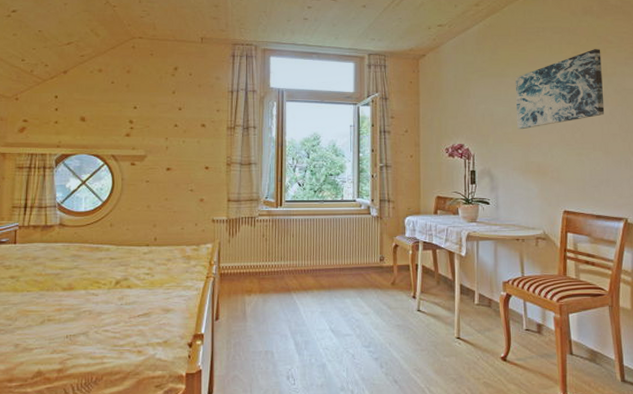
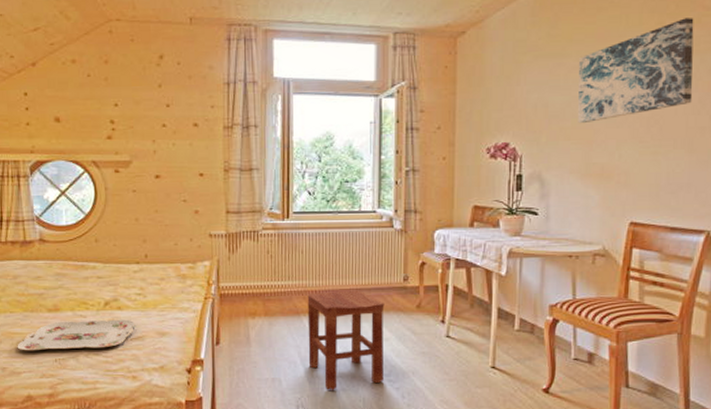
serving tray: none [31,297,143,328] -> present [17,319,135,351]
stool: none [297,269,364,361] -> present [307,290,384,390]

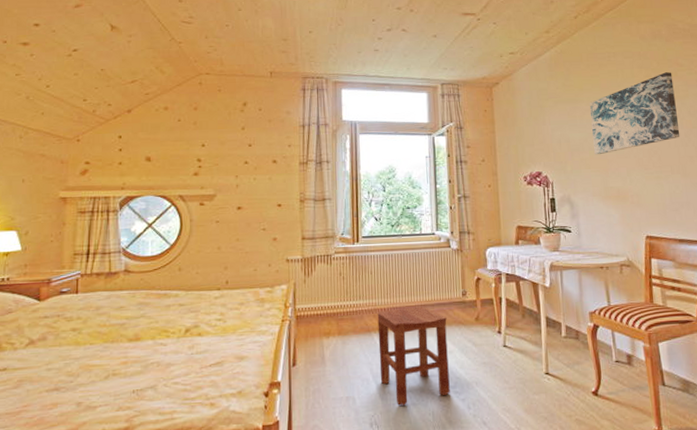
serving tray: present [17,319,135,351] -> none [94,345,215,384]

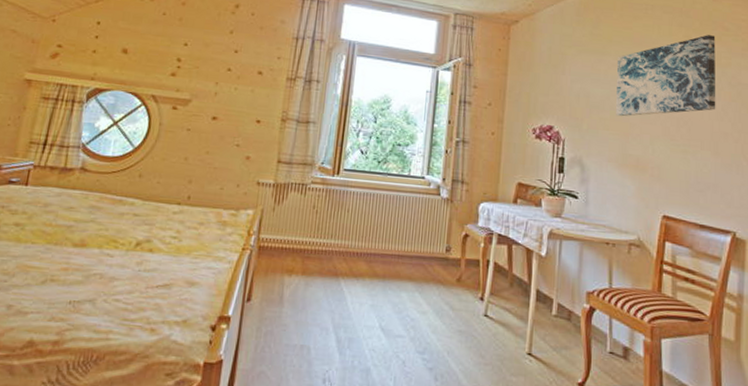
stool: present [377,307,450,406] -> none [341,255,425,365]

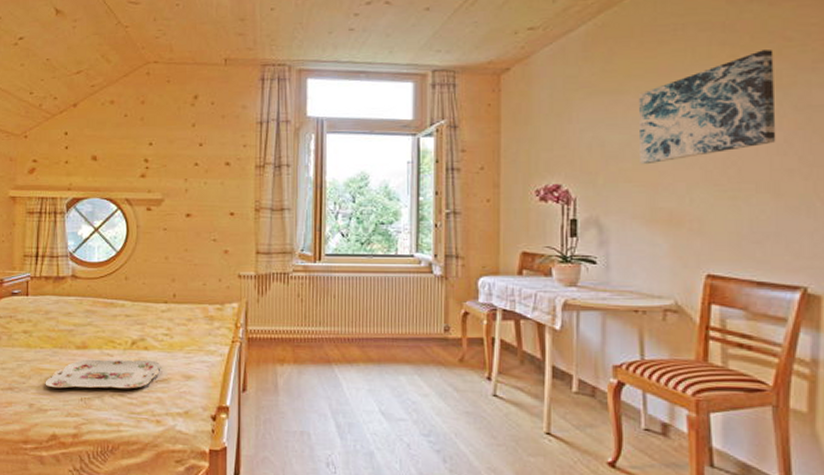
serving tray: none [30,258,165,294] -> present [45,359,161,389]

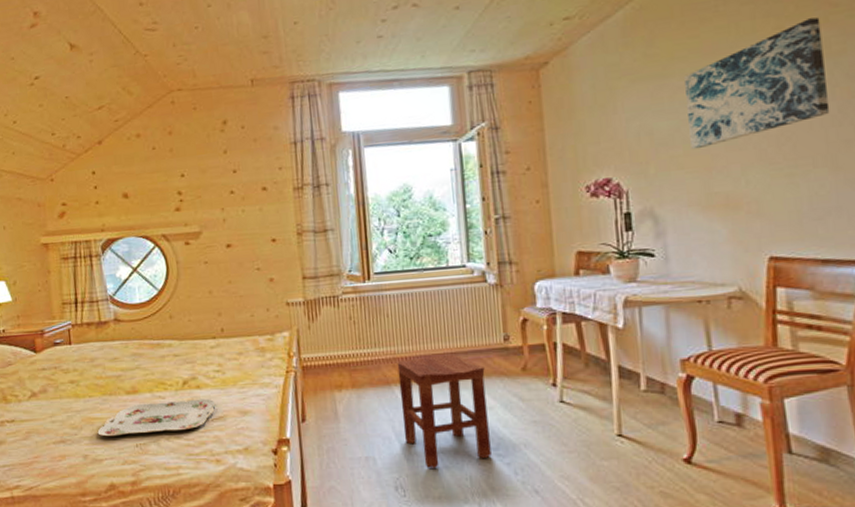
stool: none [339,339,423,449] -> present [397,355,492,468]

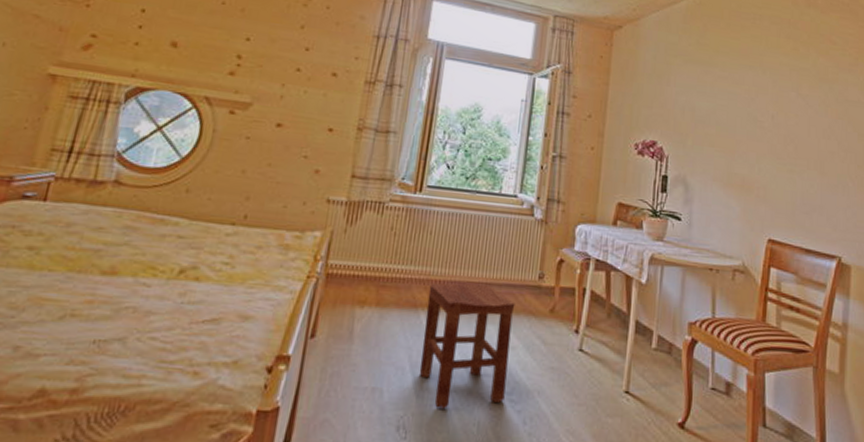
serving tray: present [97,398,216,437] -> none [44,288,213,330]
wall art: present [685,17,830,150] -> none [722,48,823,133]

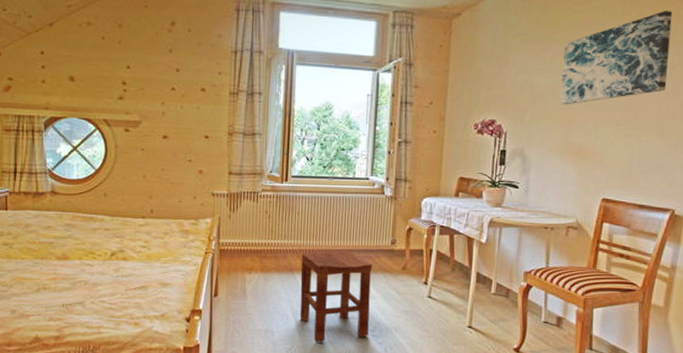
wall art: none [722,48,823,133] -> present [560,11,673,105]

